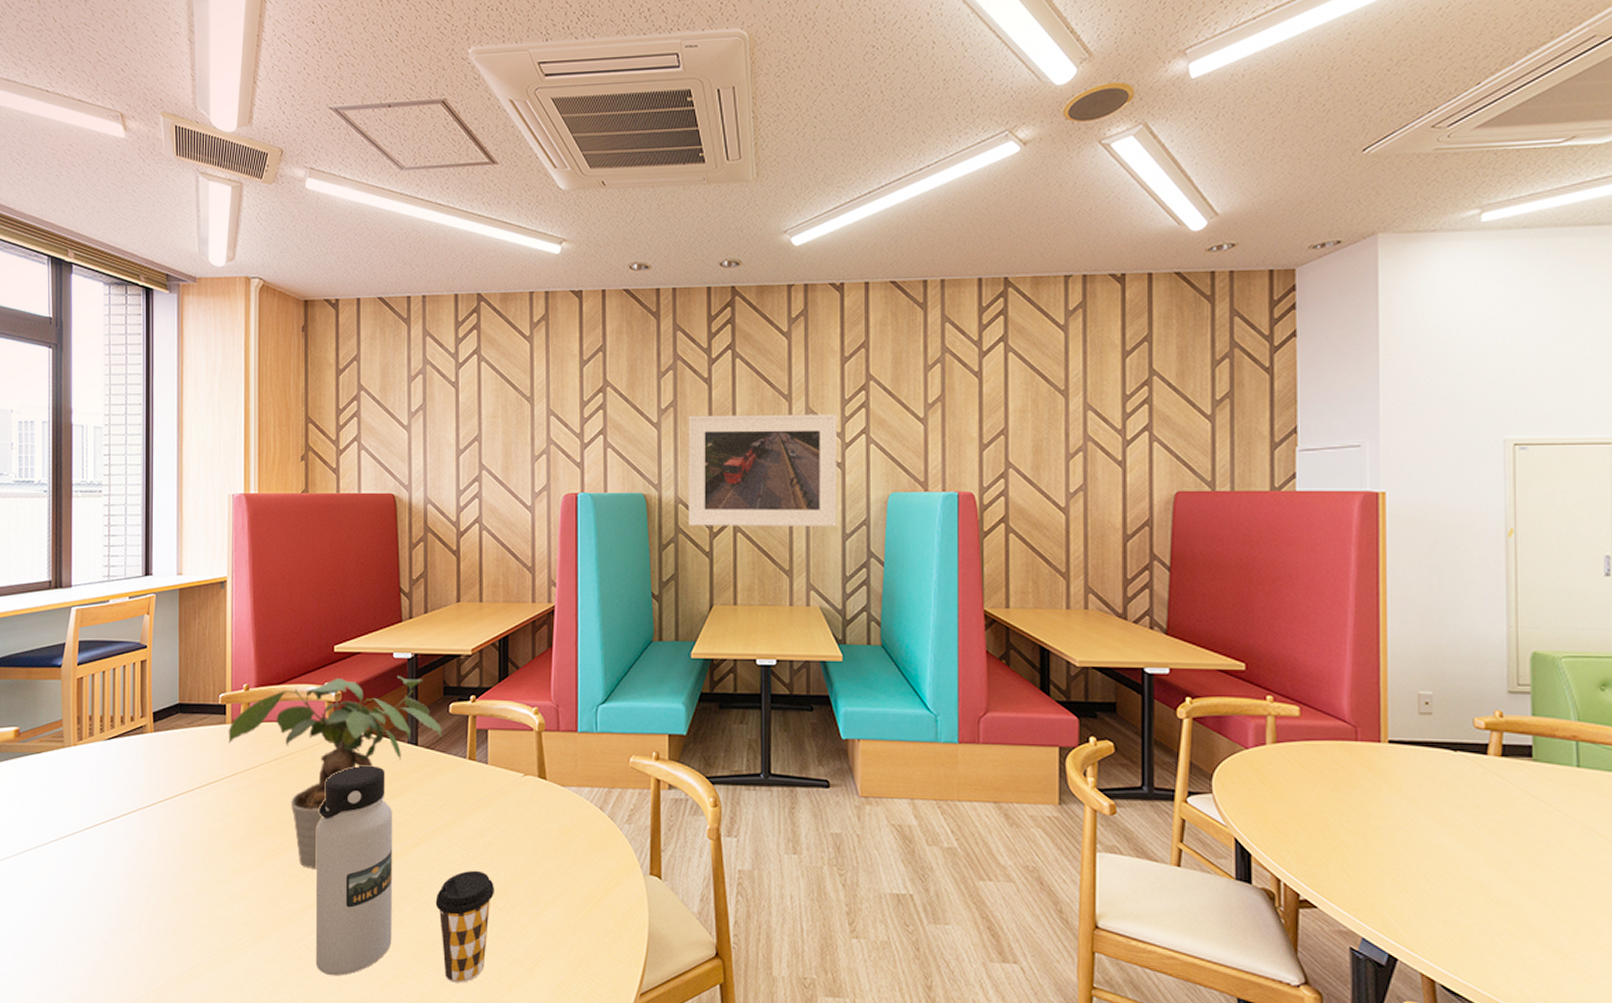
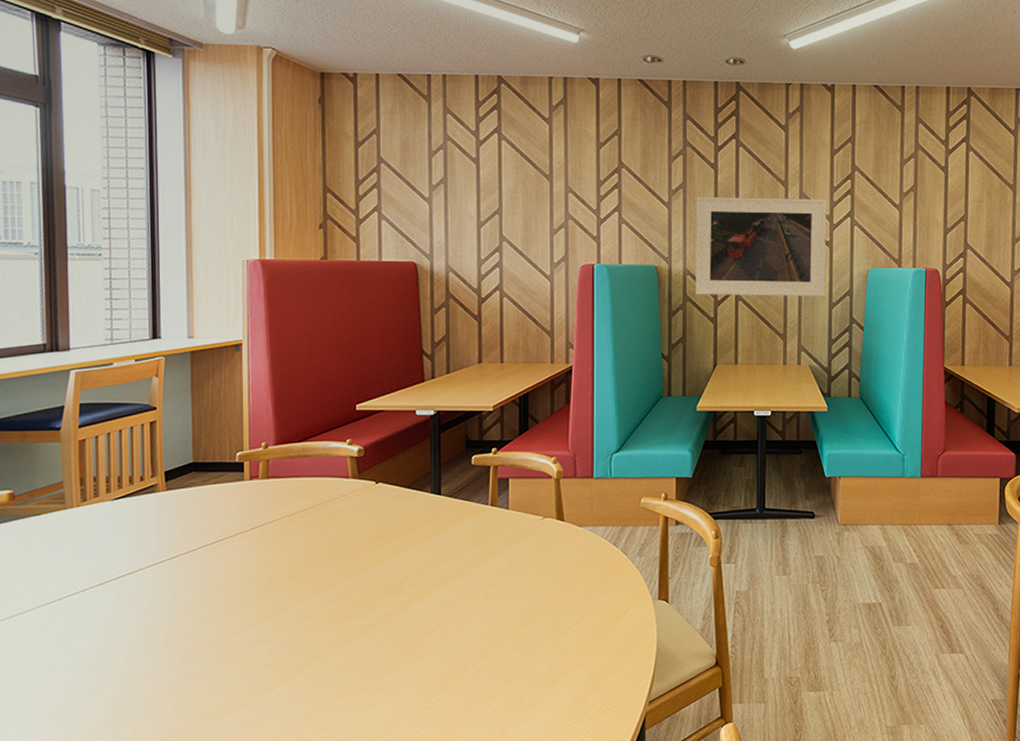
potted plant: present [228,676,442,869] -> none [246,431,465,612]
water bottle: present [315,765,393,976] -> none [339,514,417,708]
coffee cup: present [435,870,495,983] -> none [459,604,516,705]

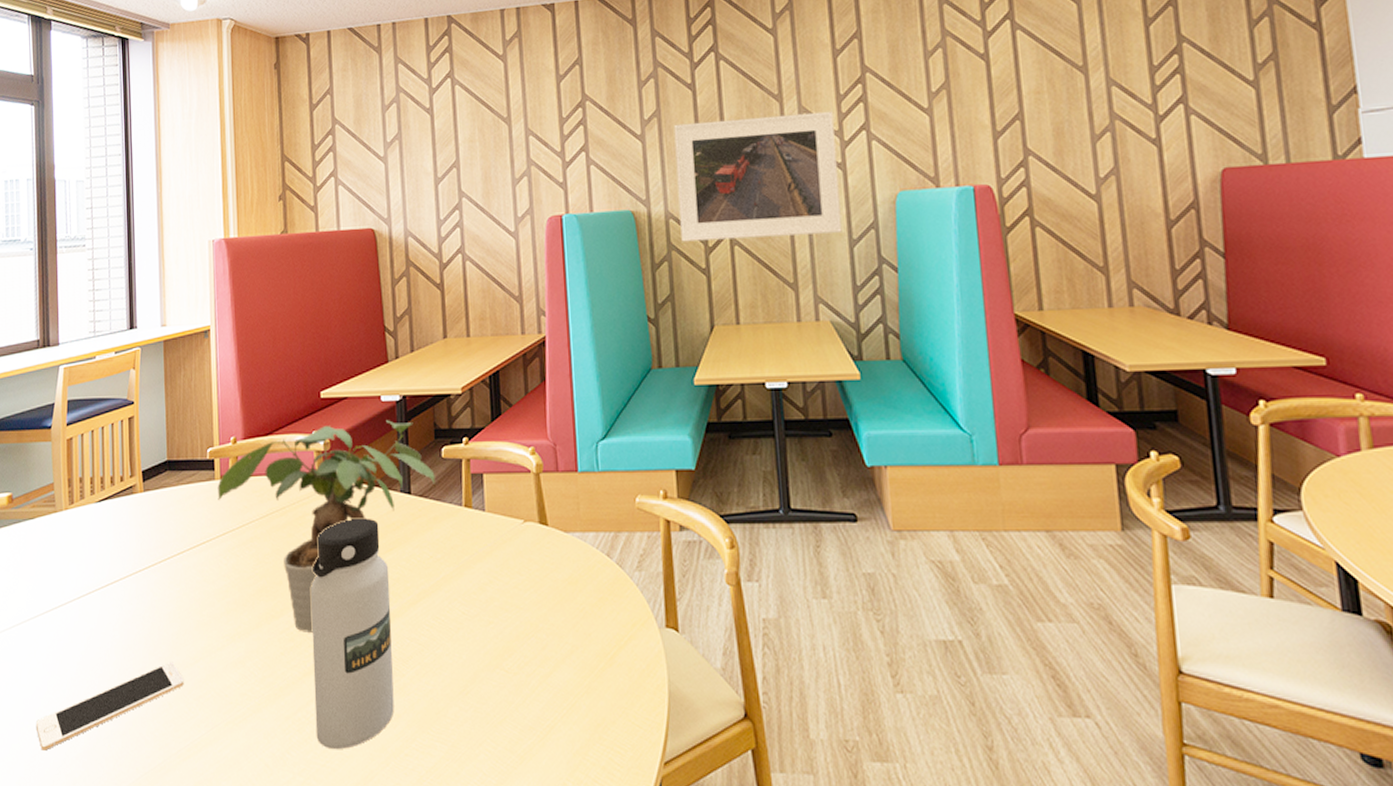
cell phone: none [42,641,207,726] -> present [35,661,184,751]
potted plant: none [246,431,465,612] -> present [217,420,436,633]
water bottle: none [339,514,417,708] -> present [311,518,394,750]

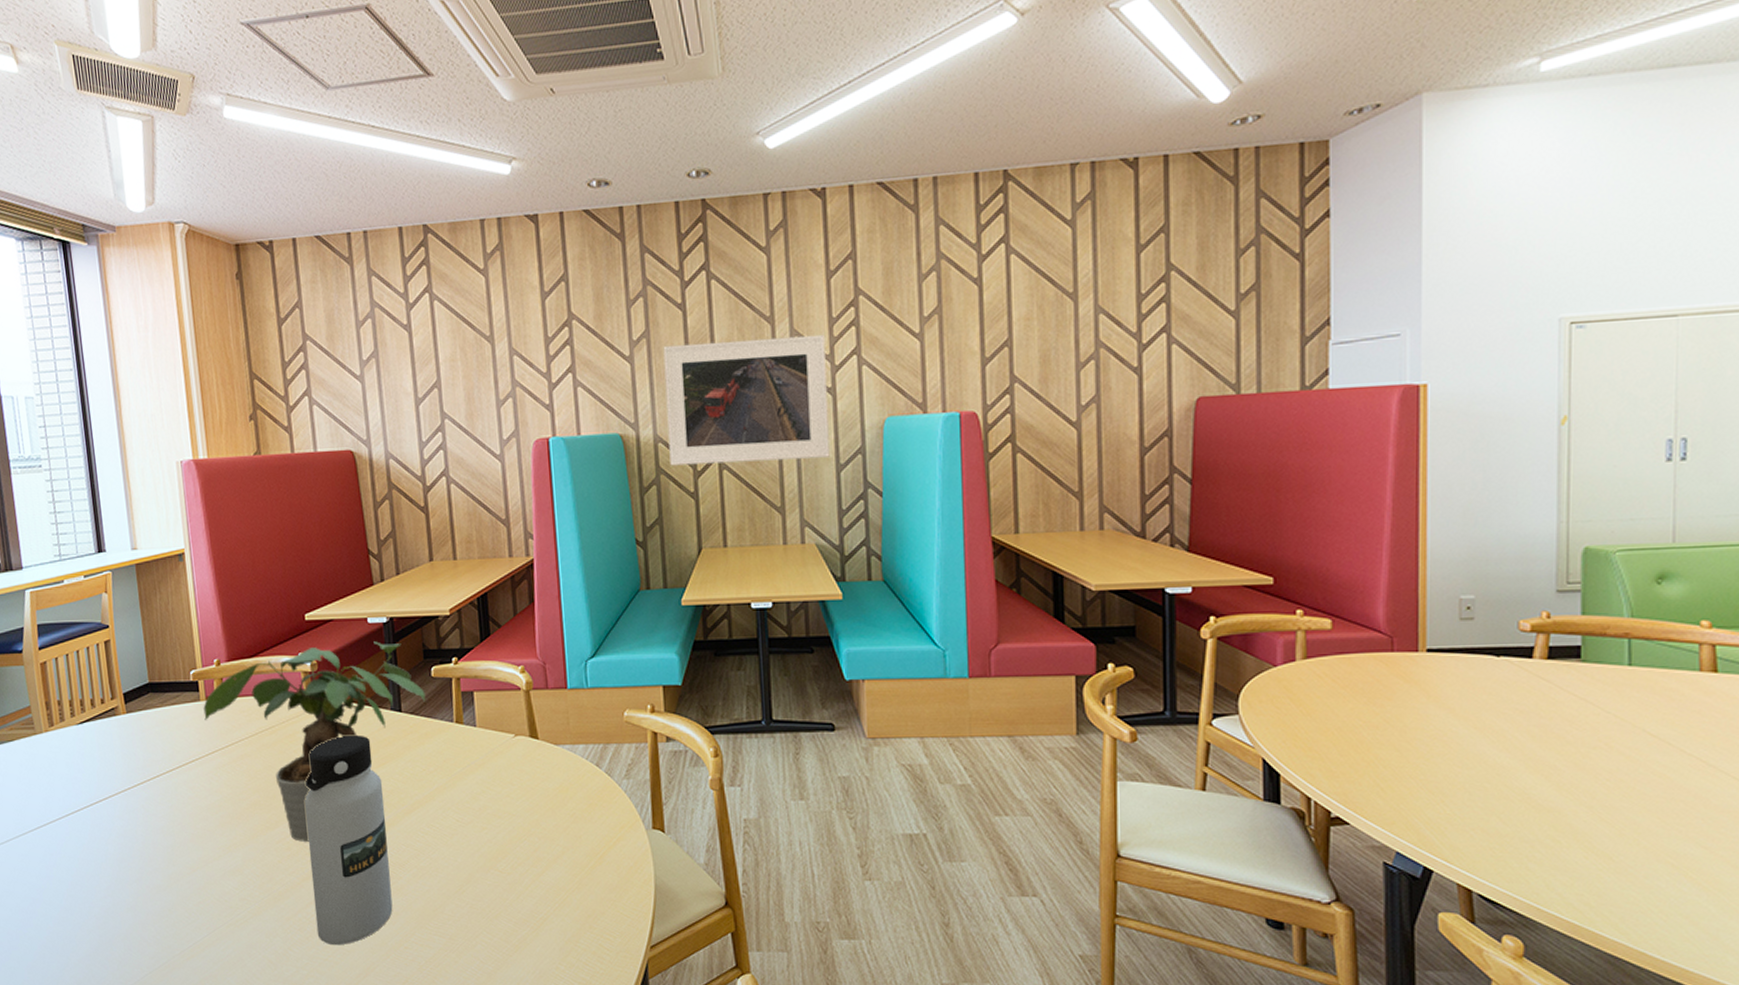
cell phone: present [35,661,184,751] -> none [34,871,183,956]

